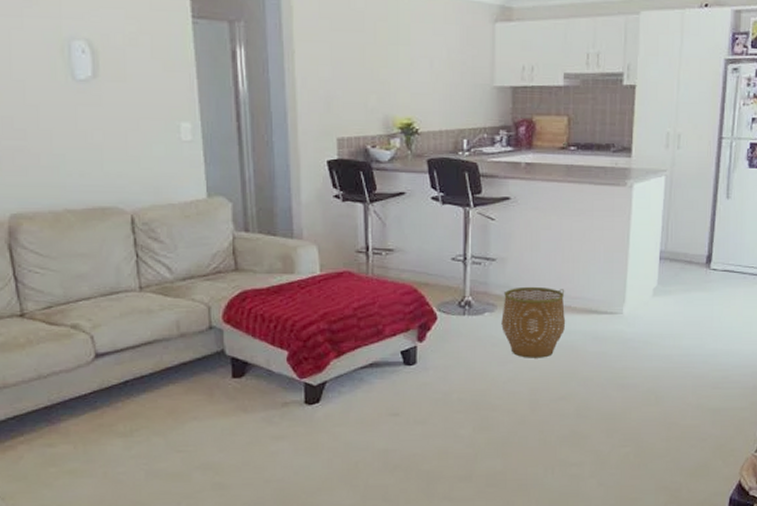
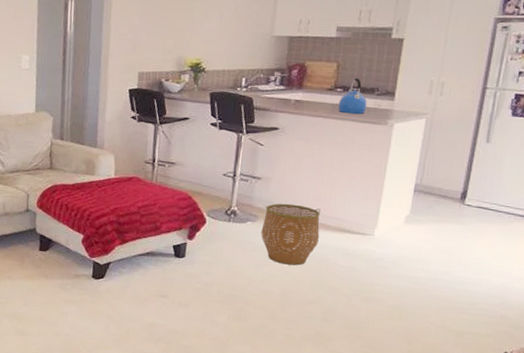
kettle: none [573,133,603,176] -> present [338,78,367,115]

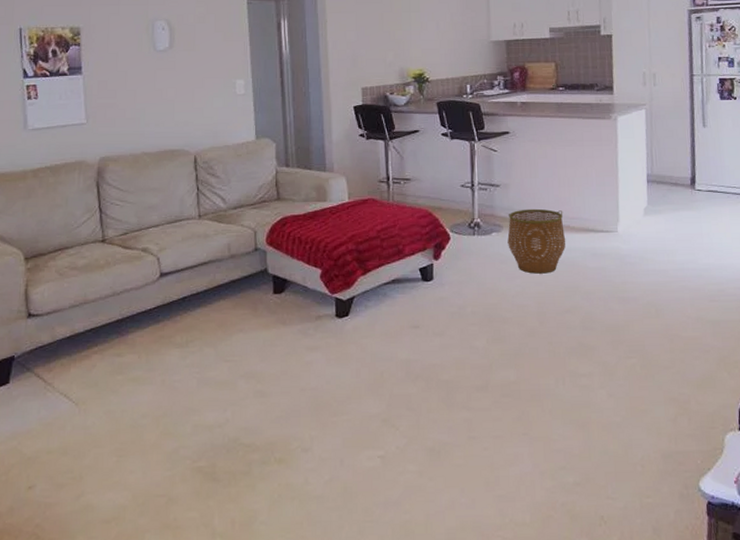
kettle: present [338,78,367,115] -> none [562,76,590,112]

